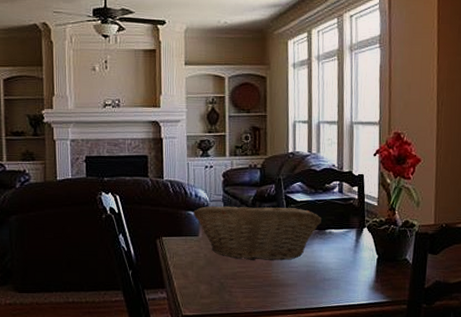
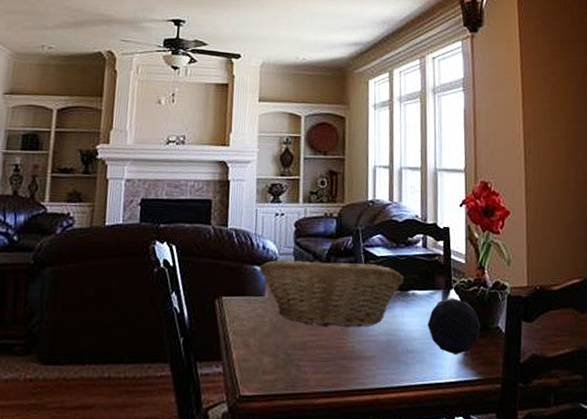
decorative orb: none [343,235,390,282] -> present [428,298,481,355]

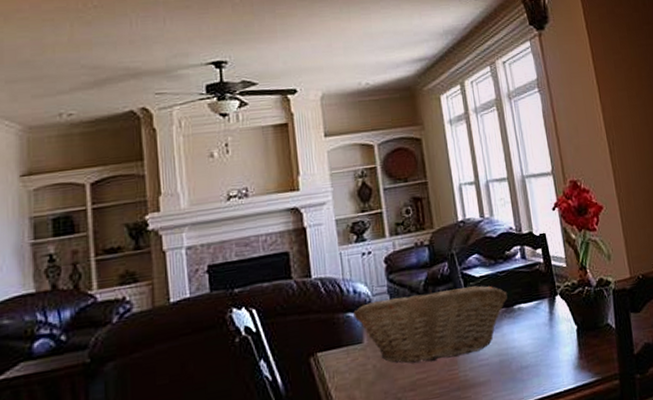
decorative orb: present [428,298,481,355] -> none [538,303,592,361]

